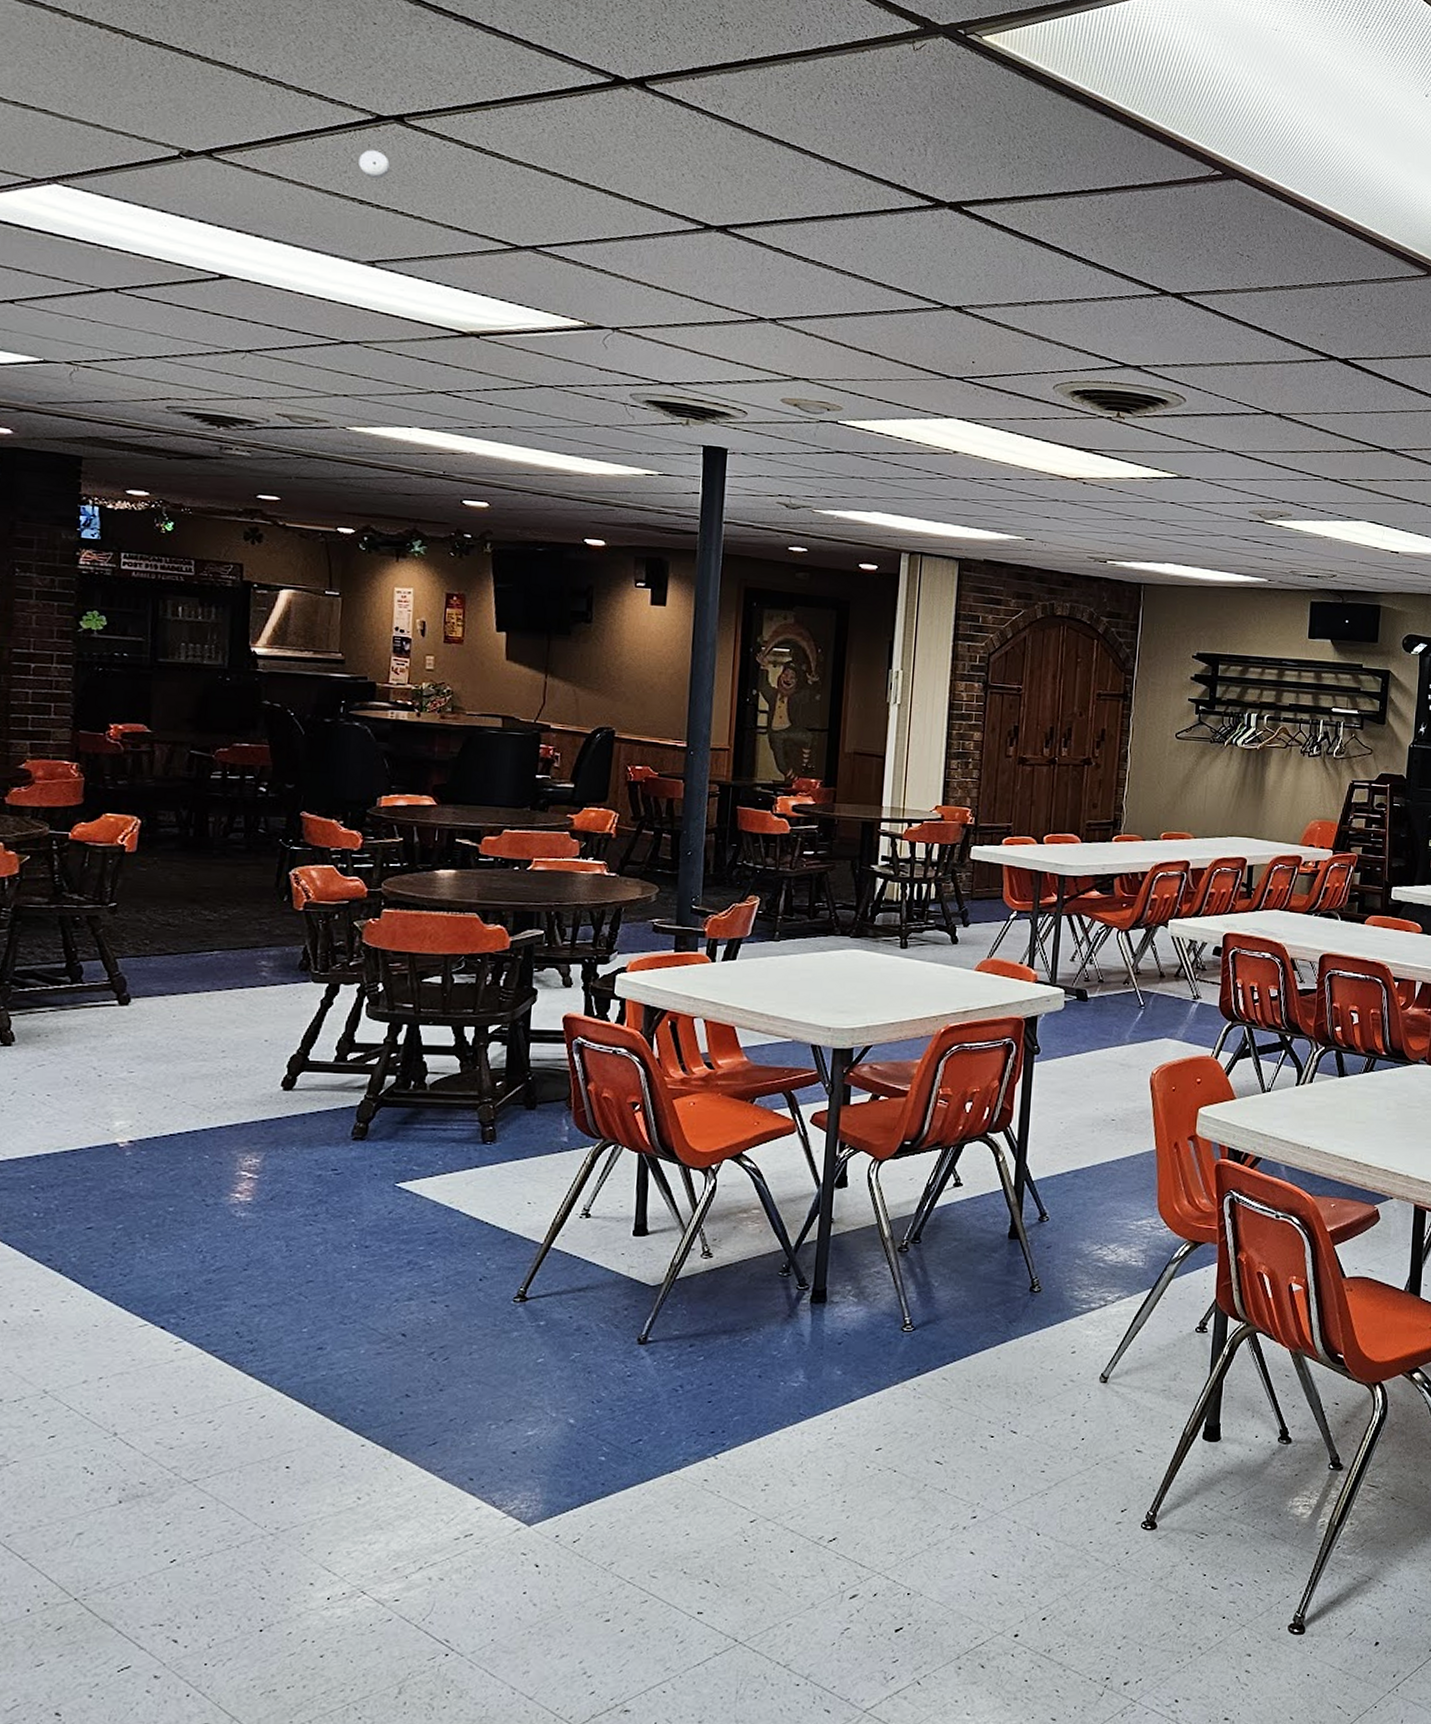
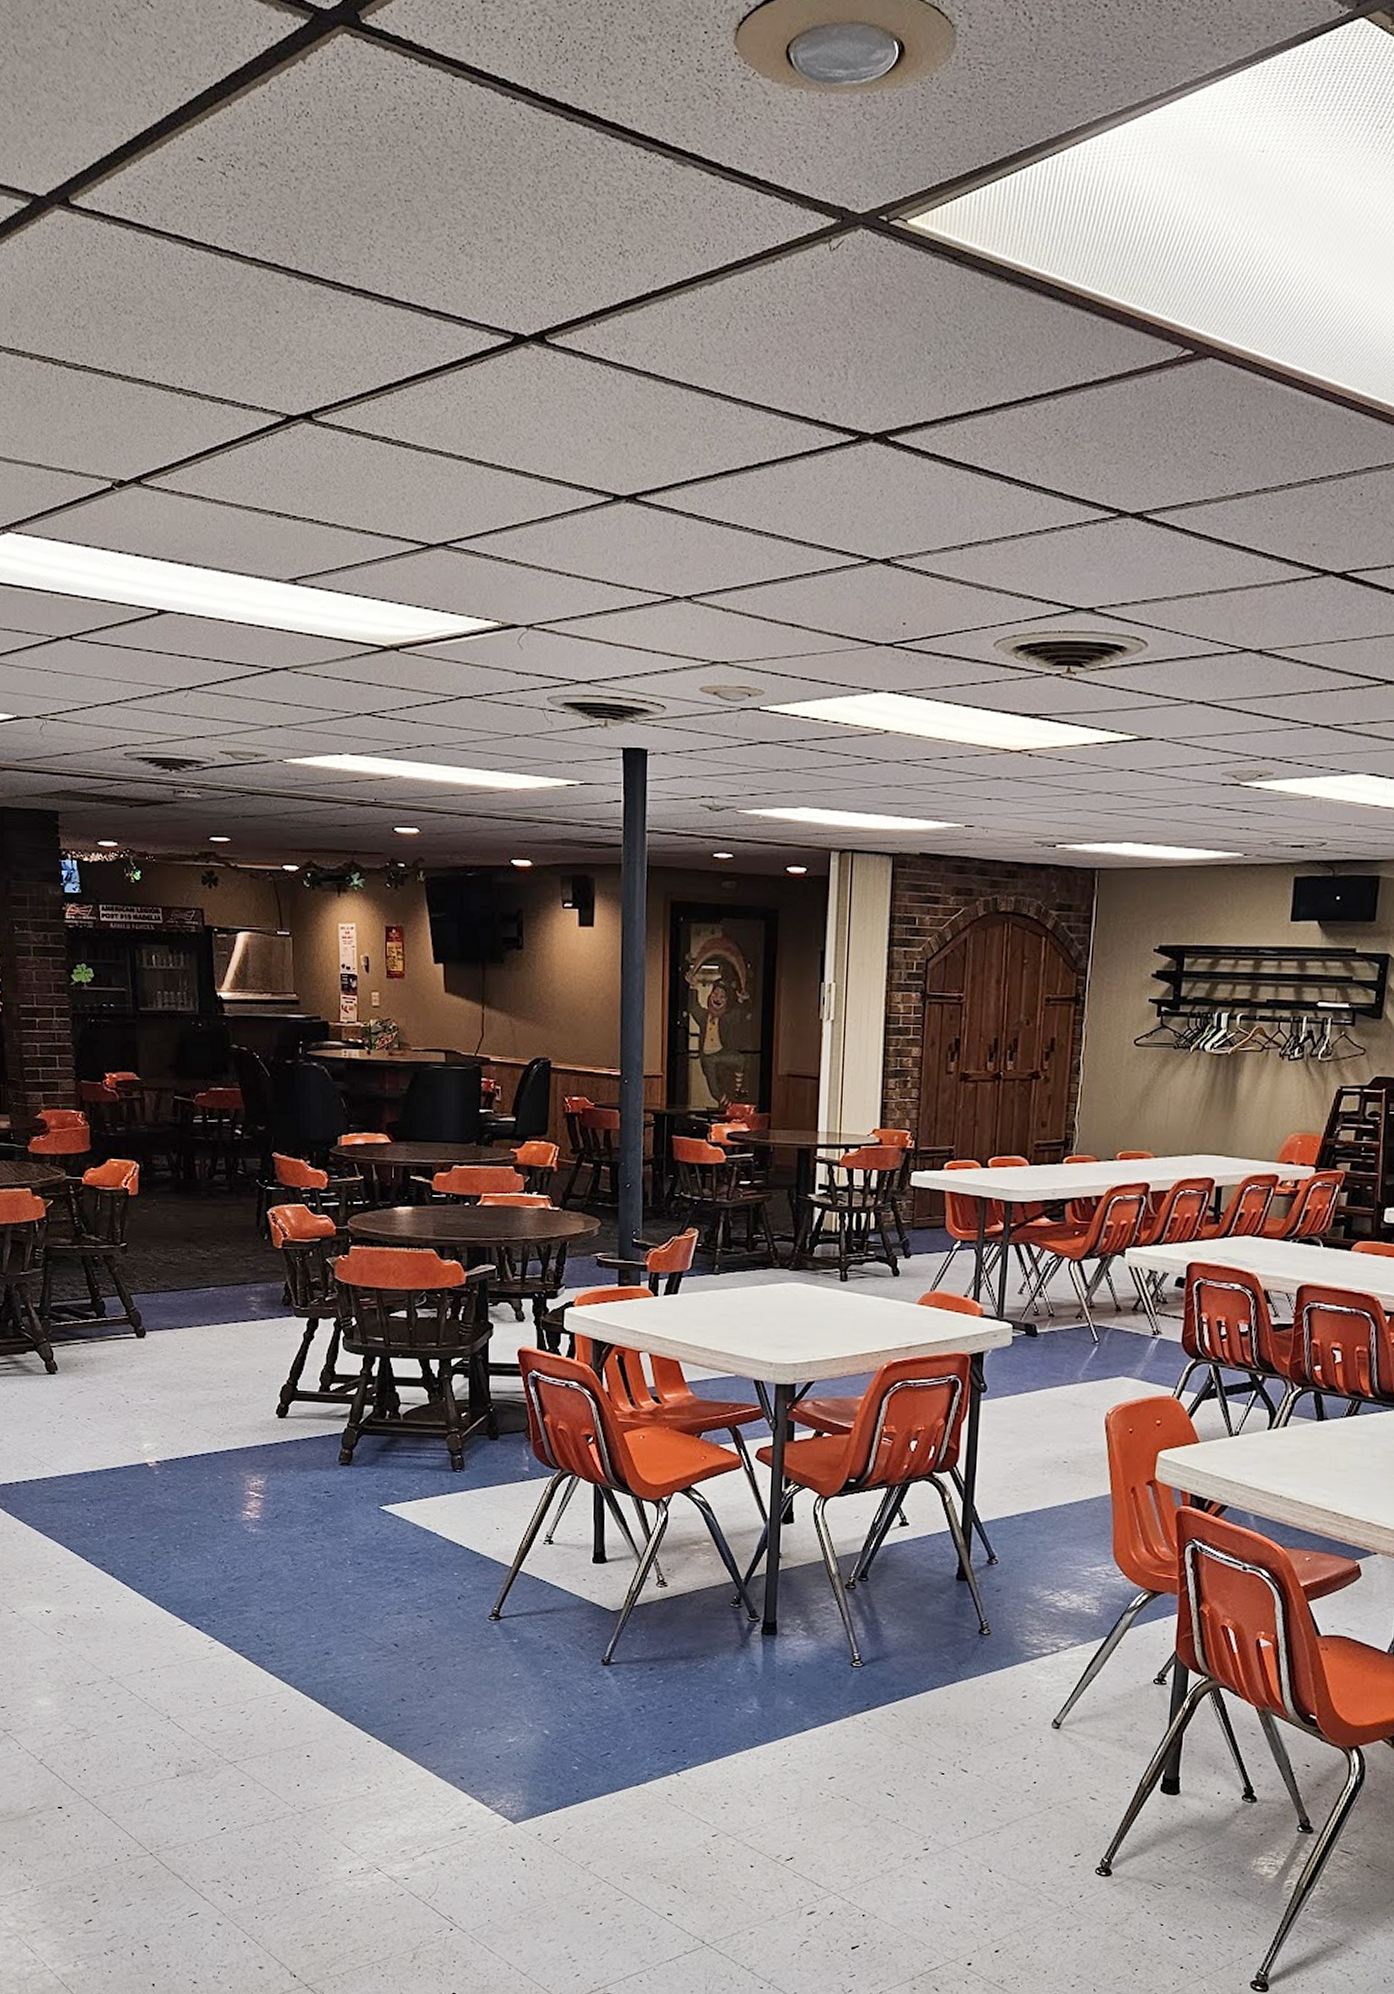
smoke detector: present [358,150,391,179] -> none [274,455,304,487]

